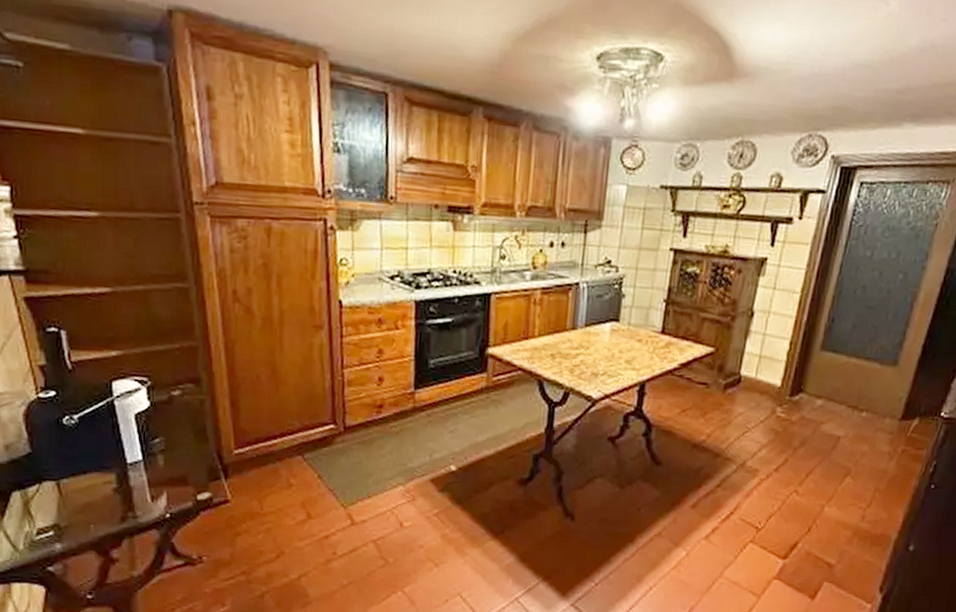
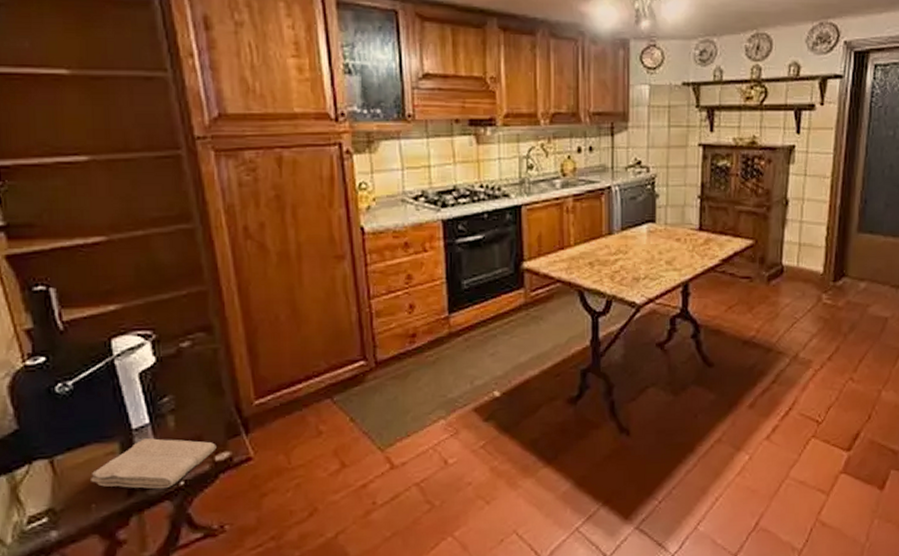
washcloth: none [91,473,199,519] -> present [91,438,217,489]

